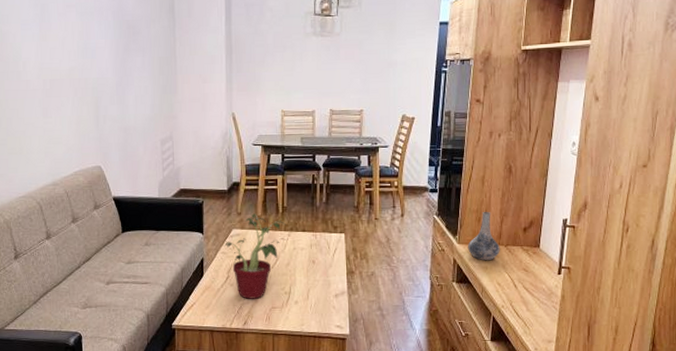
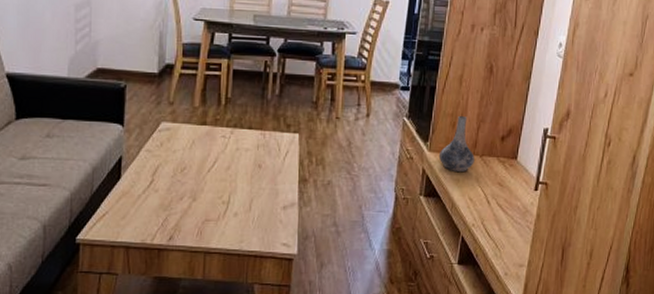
potted plant: present [223,213,287,299] -> none [149,104,230,209]

